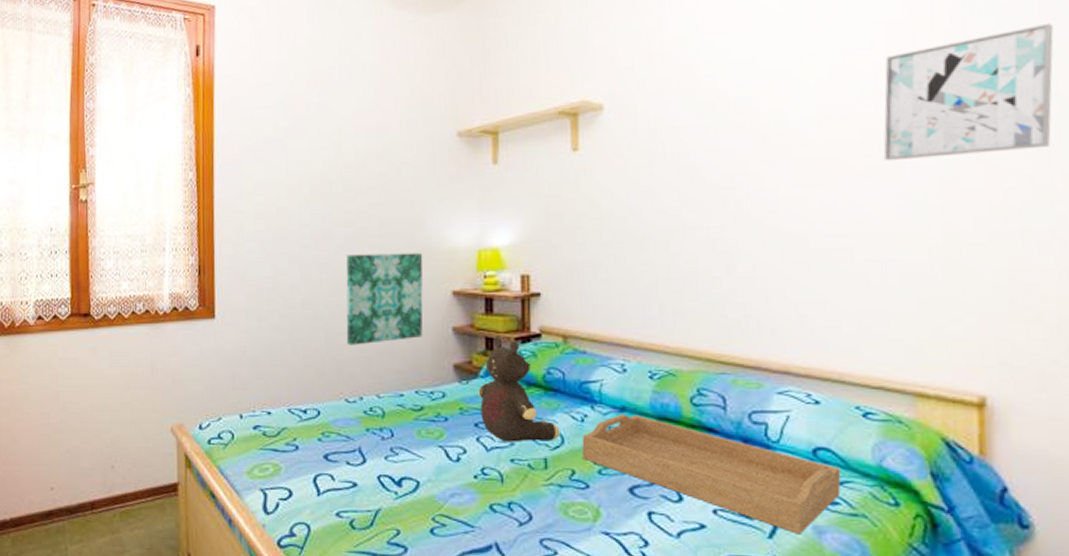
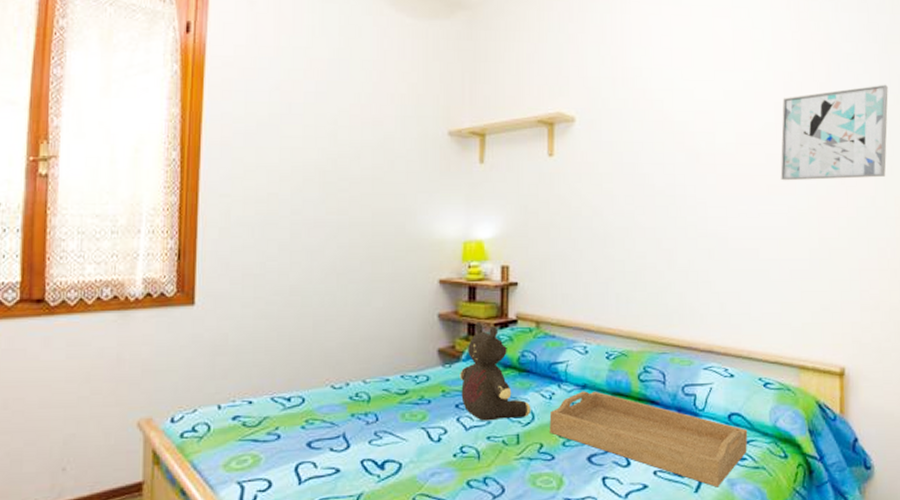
wall art: present [346,252,423,345] -> none [335,242,413,332]

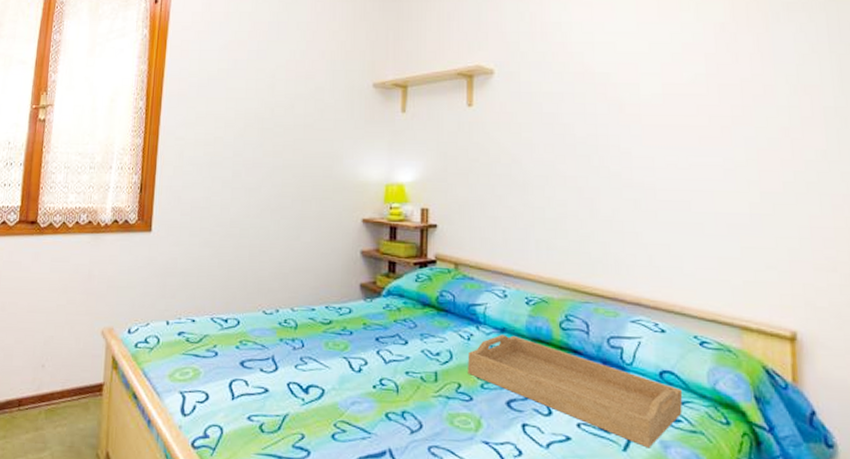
teddy bear: present [460,322,531,421] -> none [380,261,449,357]
wall art: present [780,84,888,181] -> none [713,33,839,132]

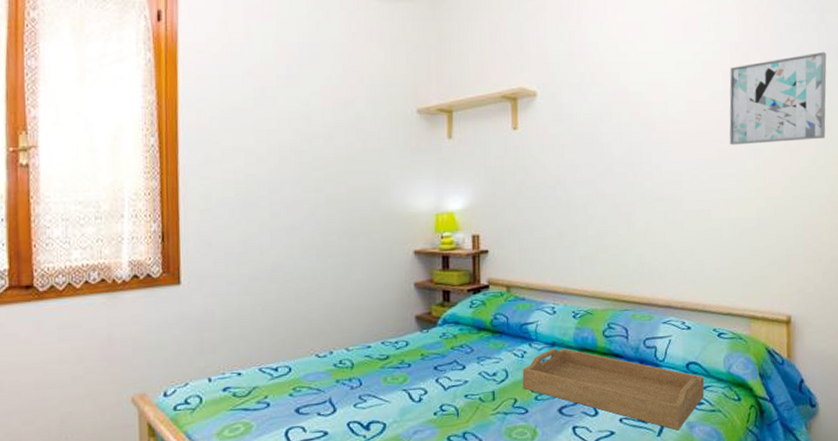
wall art: none [713,33,839,132] -> present [729,51,827,146]

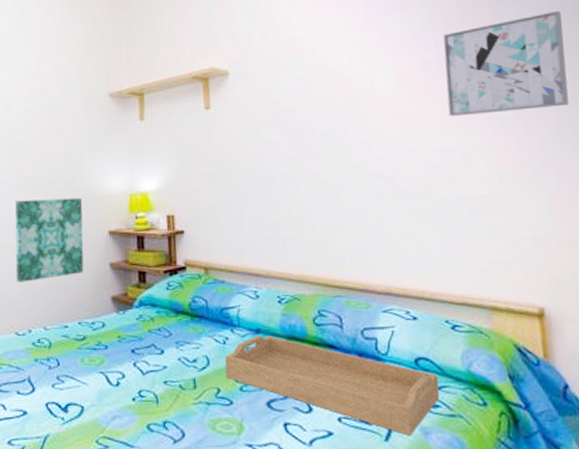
wall art: none [315,216,388,304] -> present [15,197,84,283]

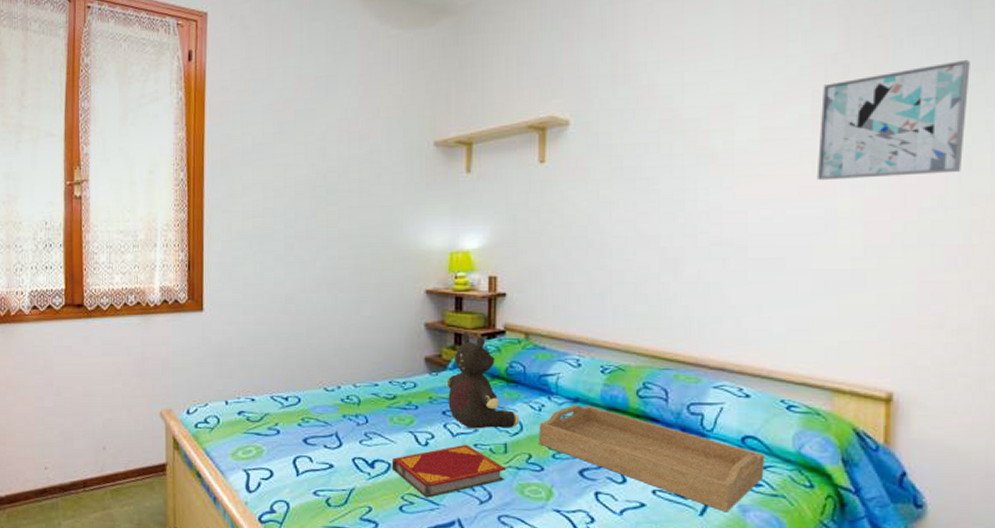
wall art: present [15,197,84,283] -> none [326,253,400,339]
hardback book: none [84,382,197,440] -> present [391,444,507,498]
teddy bear: none [133,270,206,366] -> present [446,332,520,429]

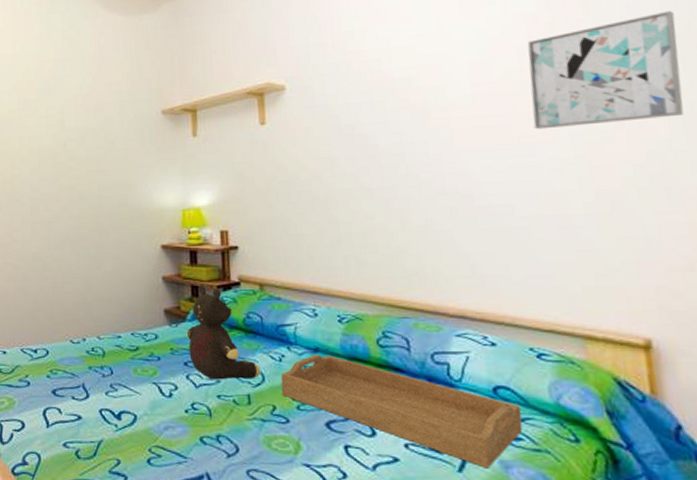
hardback book: present [391,444,507,498] -> none [137,395,252,451]

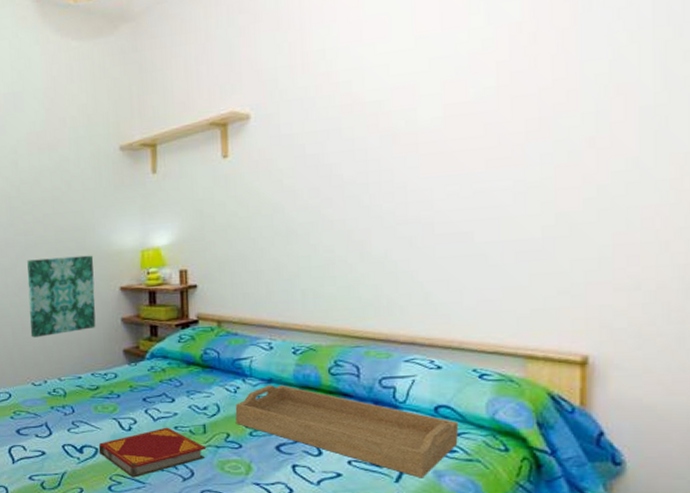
wall art: none [70,212,137,293] -> present [27,255,96,338]
hardback book: none [137,395,252,451] -> present [98,427,207,478]
teddy bear: present [186,285,261,380] -> none [145,324,217,413]
wall art: present [527,10,684,130] -> none [503,14,666,152]

